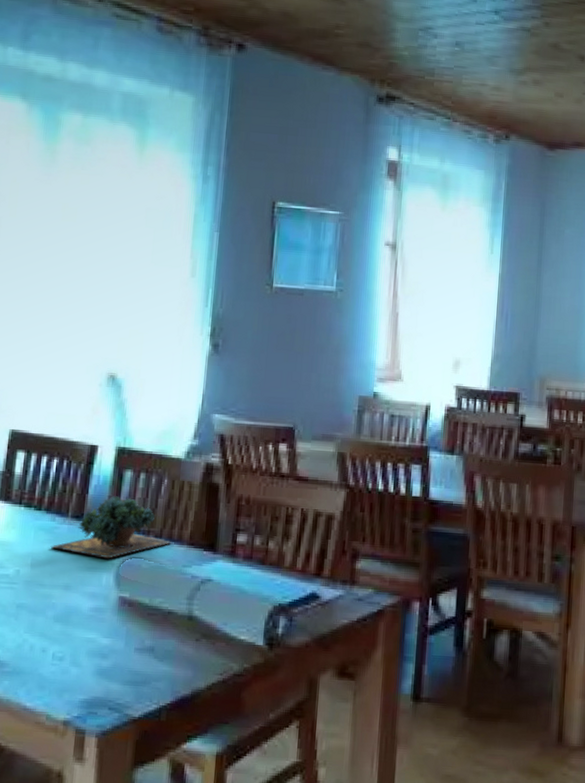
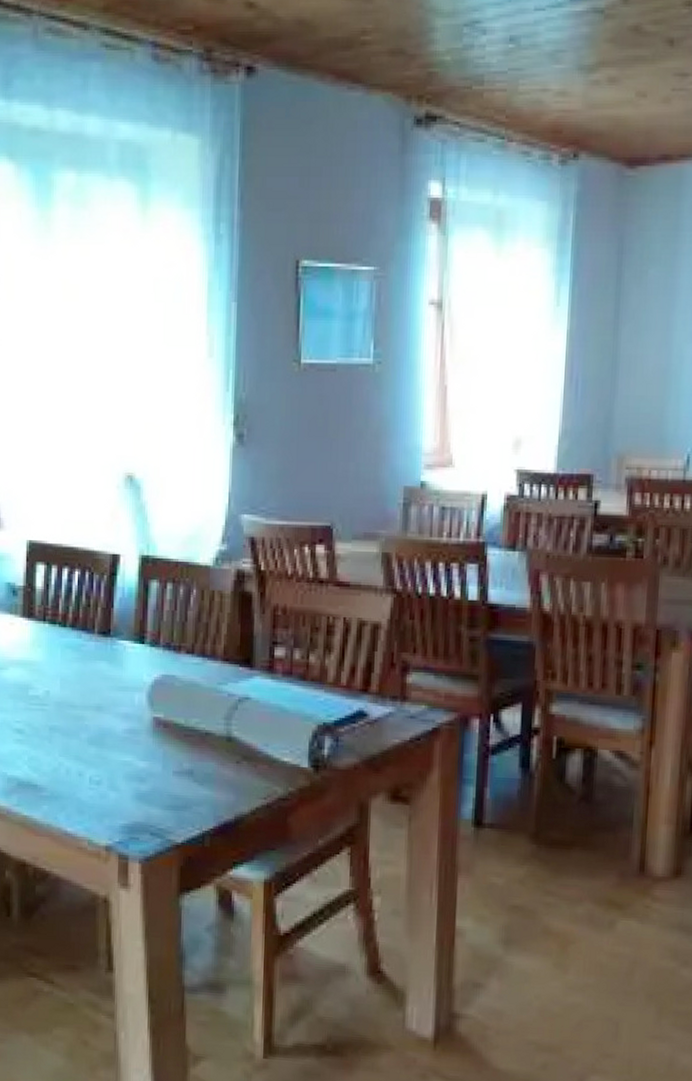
succulent plant: present [50,496,172,559] -> none [78,609,205,677]

